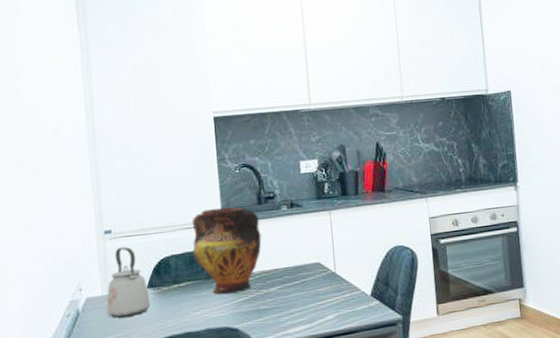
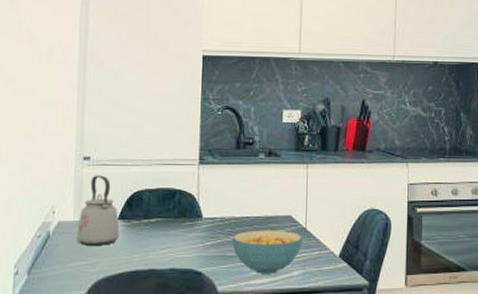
vase: present [192,206,262,295] -> none [166,147,236,236]
cereal bowl: none [264,277,334,323] -> present [232,230,302,274]

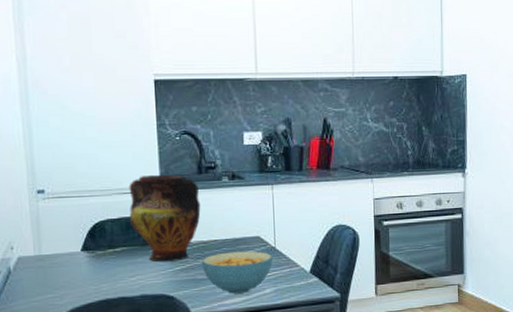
kettle: present [76,175,119,245] -> none [39,208,85,279]
vase: none [166,147,236,236] -> present [129,174,201,263]

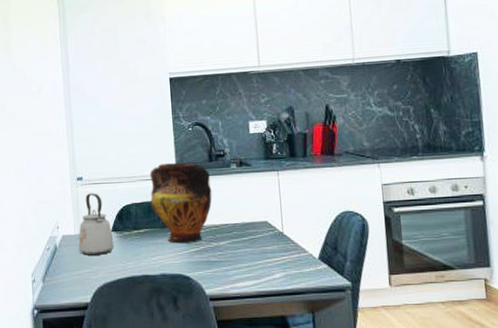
kettle: none [39,208,85,279] -> present [78,193,114,255]
cereal bowl: present [202,251,273,294] -> none [214,235,281,277]

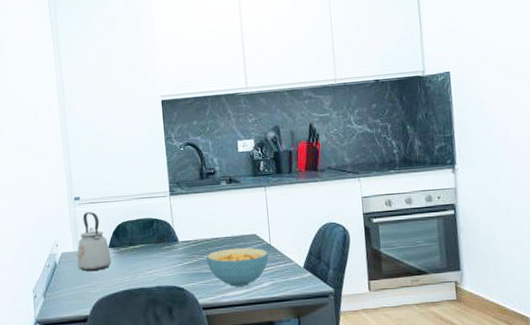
vase: present [150,162,212,244] -> none [144,180,204,258]
cereal bowl: none [214,235,281,277] -> present [206,247,269,287]

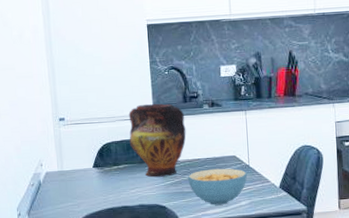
kettle: present [77,212,112,271] -> none [61,132,96,190]
vase: none [144,180,204,258] -> present [128,103,186,178]

